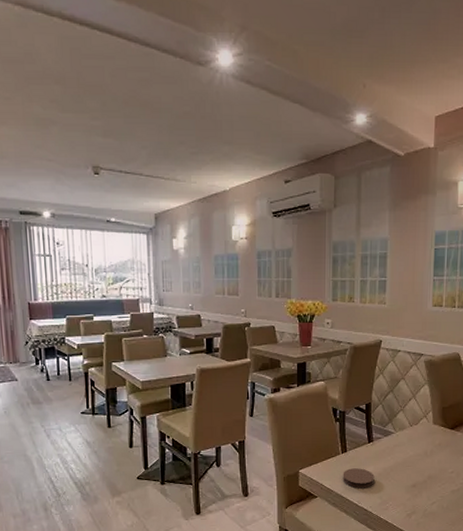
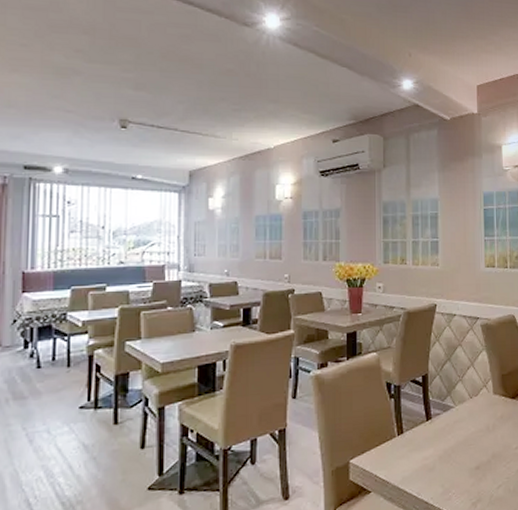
coaster: present [342,468,375,488] -> none [399,451,435,476]

